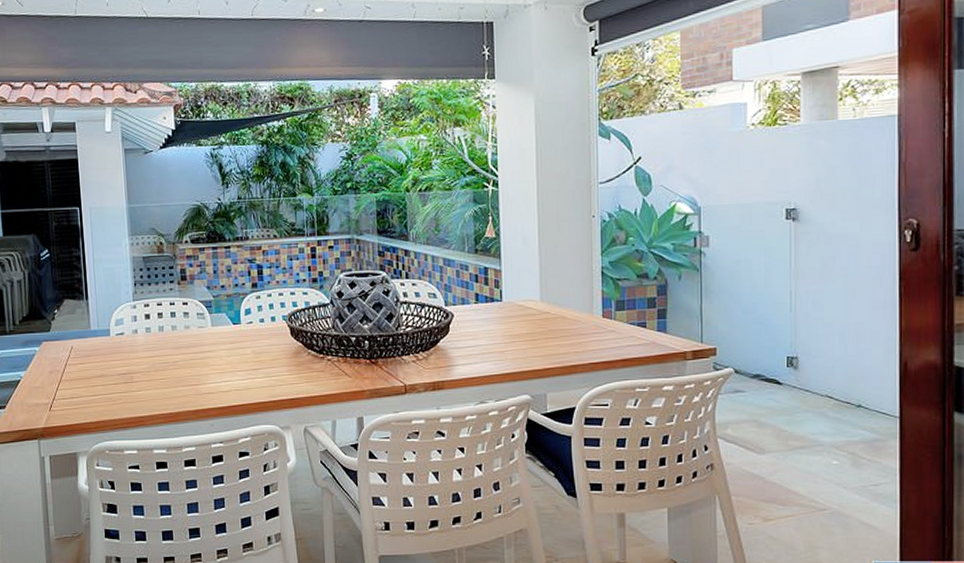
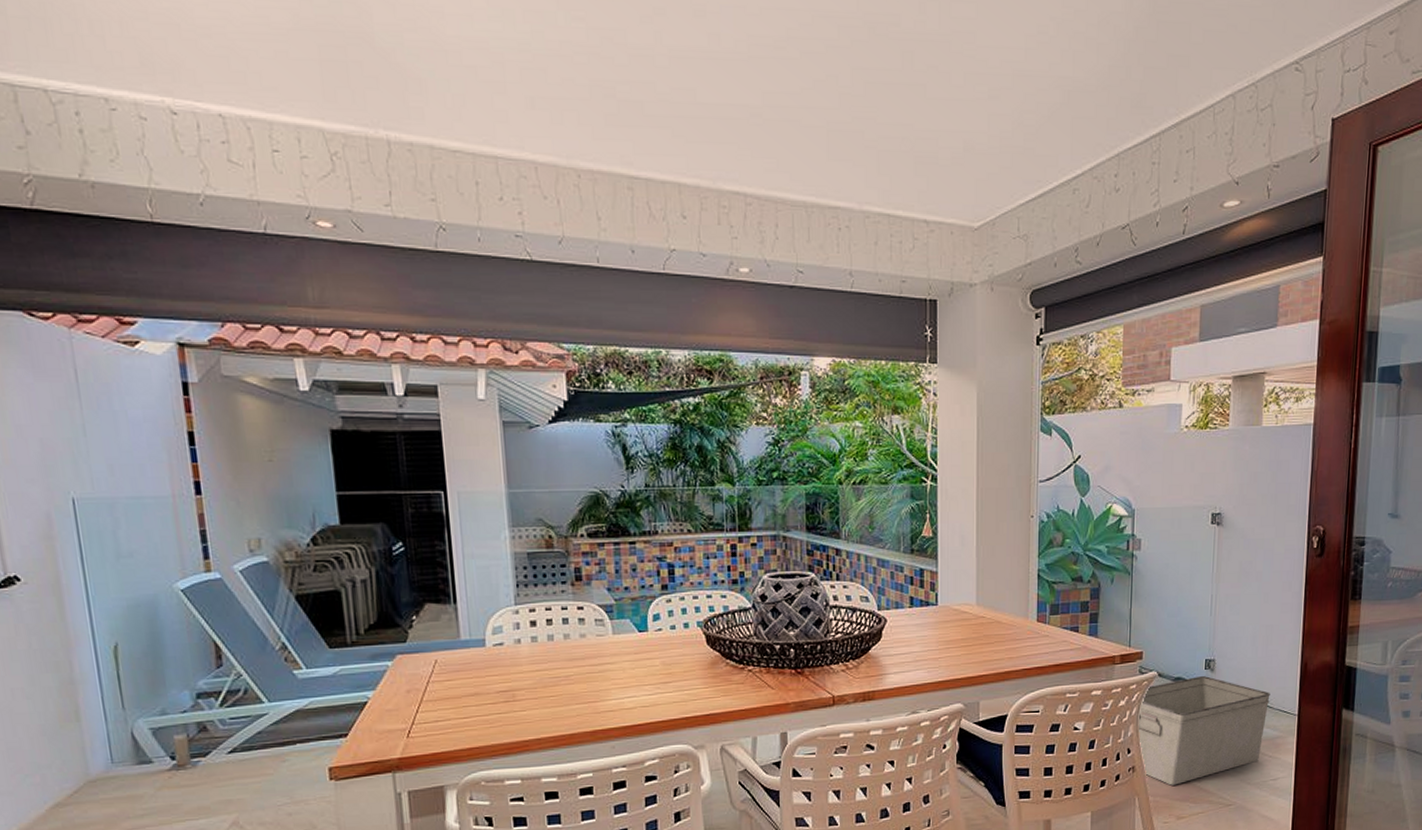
storage bin: none [716,374,865,486] -> present [1139,676,1270,786]

